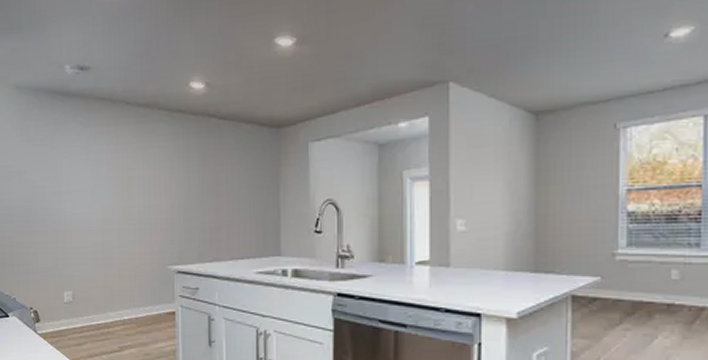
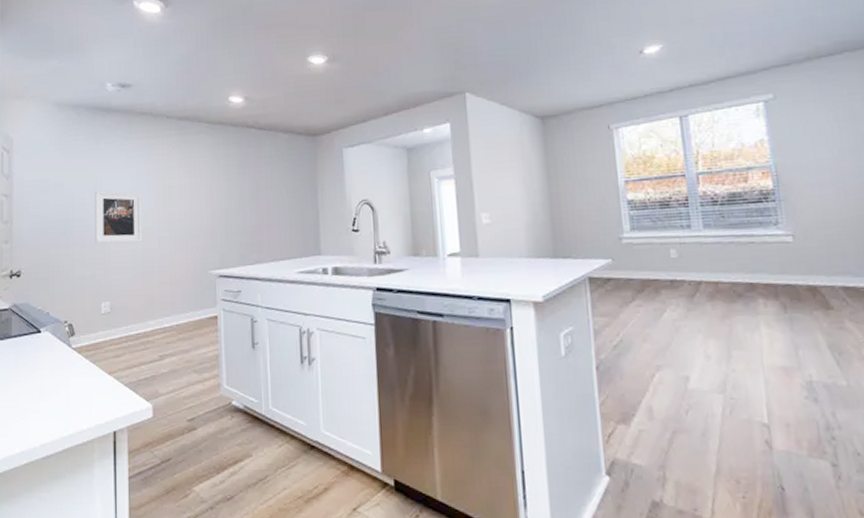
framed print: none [56,179,102,234] -> present [95,191,142,243]

